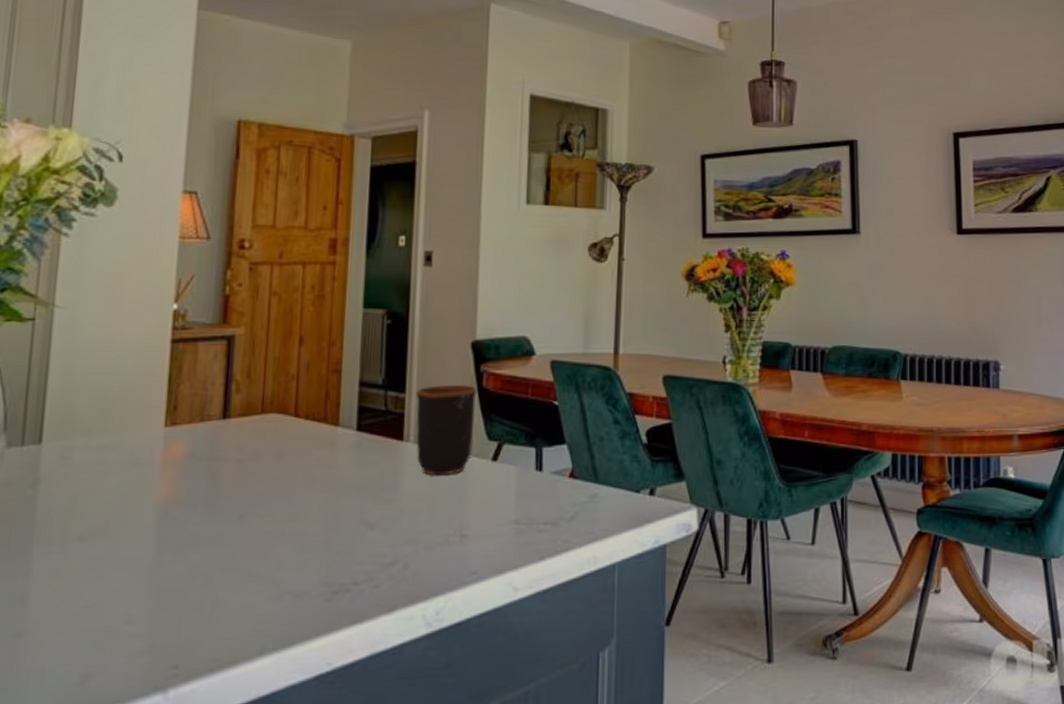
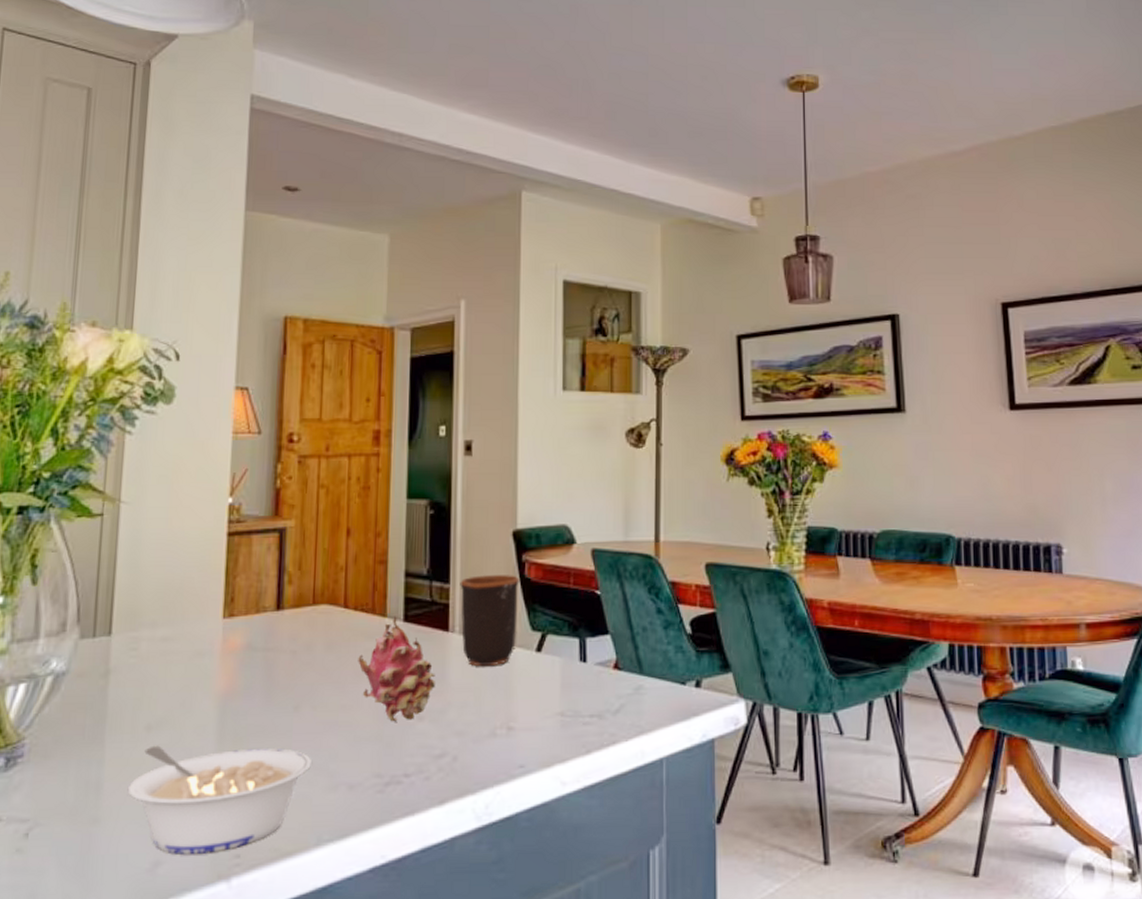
legume: none [56,556,256,667] -> present [127,745,311,855]
fruit: none [308,425,388,531] -> present [358,616,435,722]

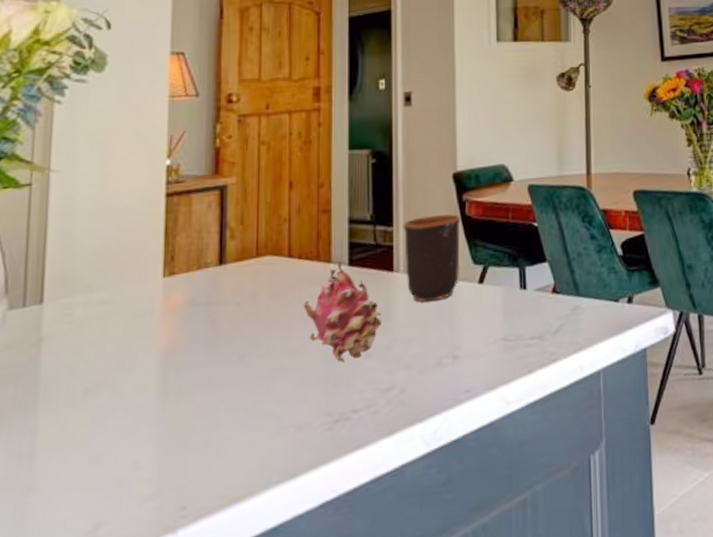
legume: present [127,745,311,855] -> none [64,398,259,515]

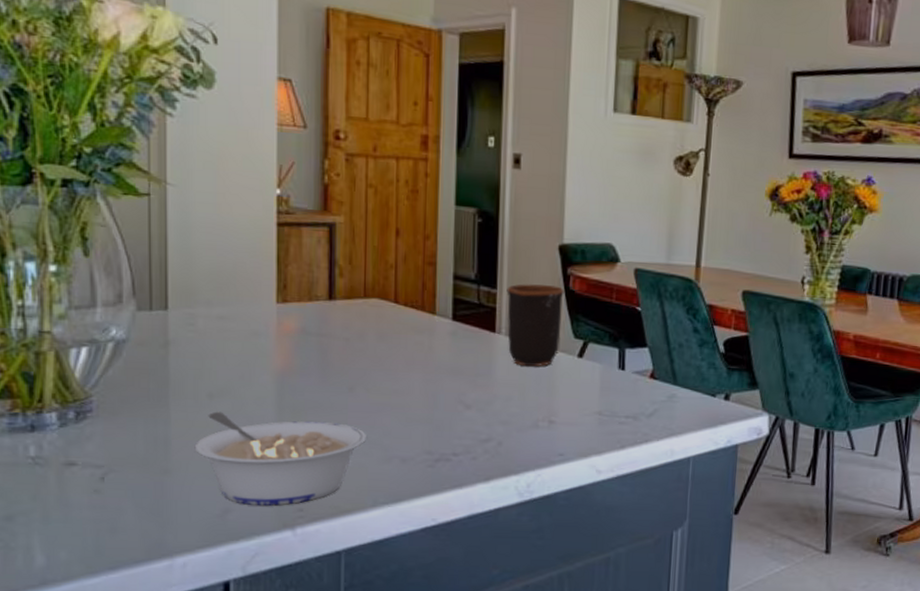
legume: none [64,398,259,515] -> present [194,411,366,507]
fruit: present [304,261,381,362] -> none [408,314,482,408]

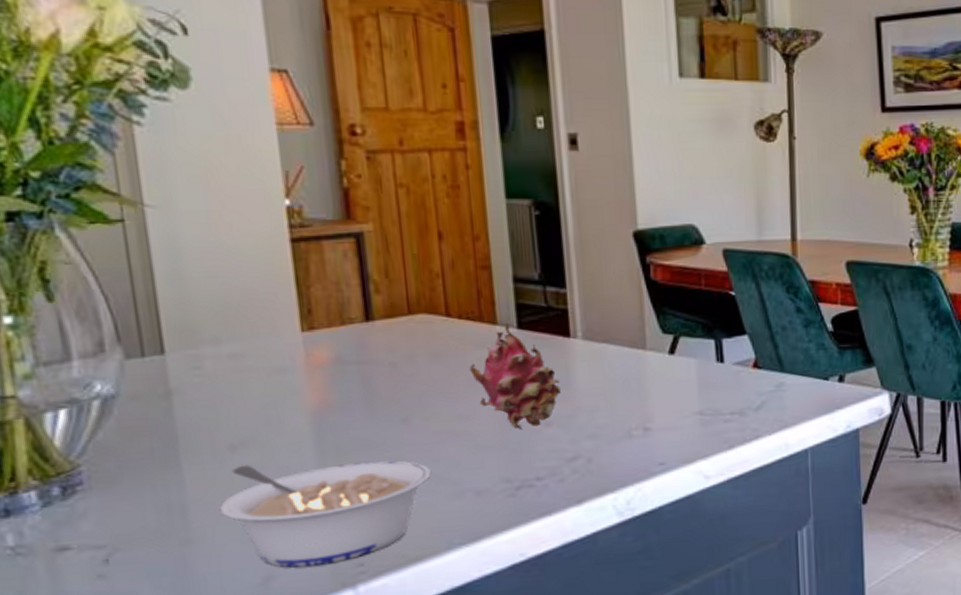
fruit: none [408,314,482,408] -> present [469,323,561,429]
mug: present [506,284,564,367] -> none [578,278,646,371]

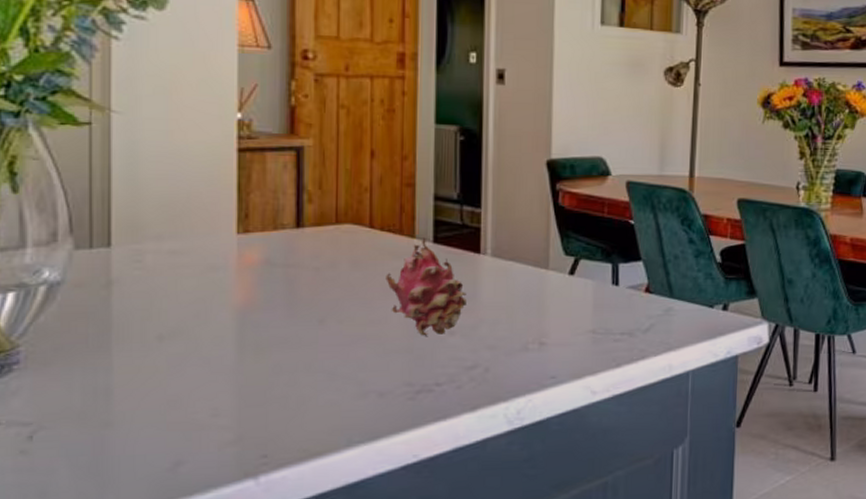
legume: present [219,460,431,568] -> none [141,354,339,455]

